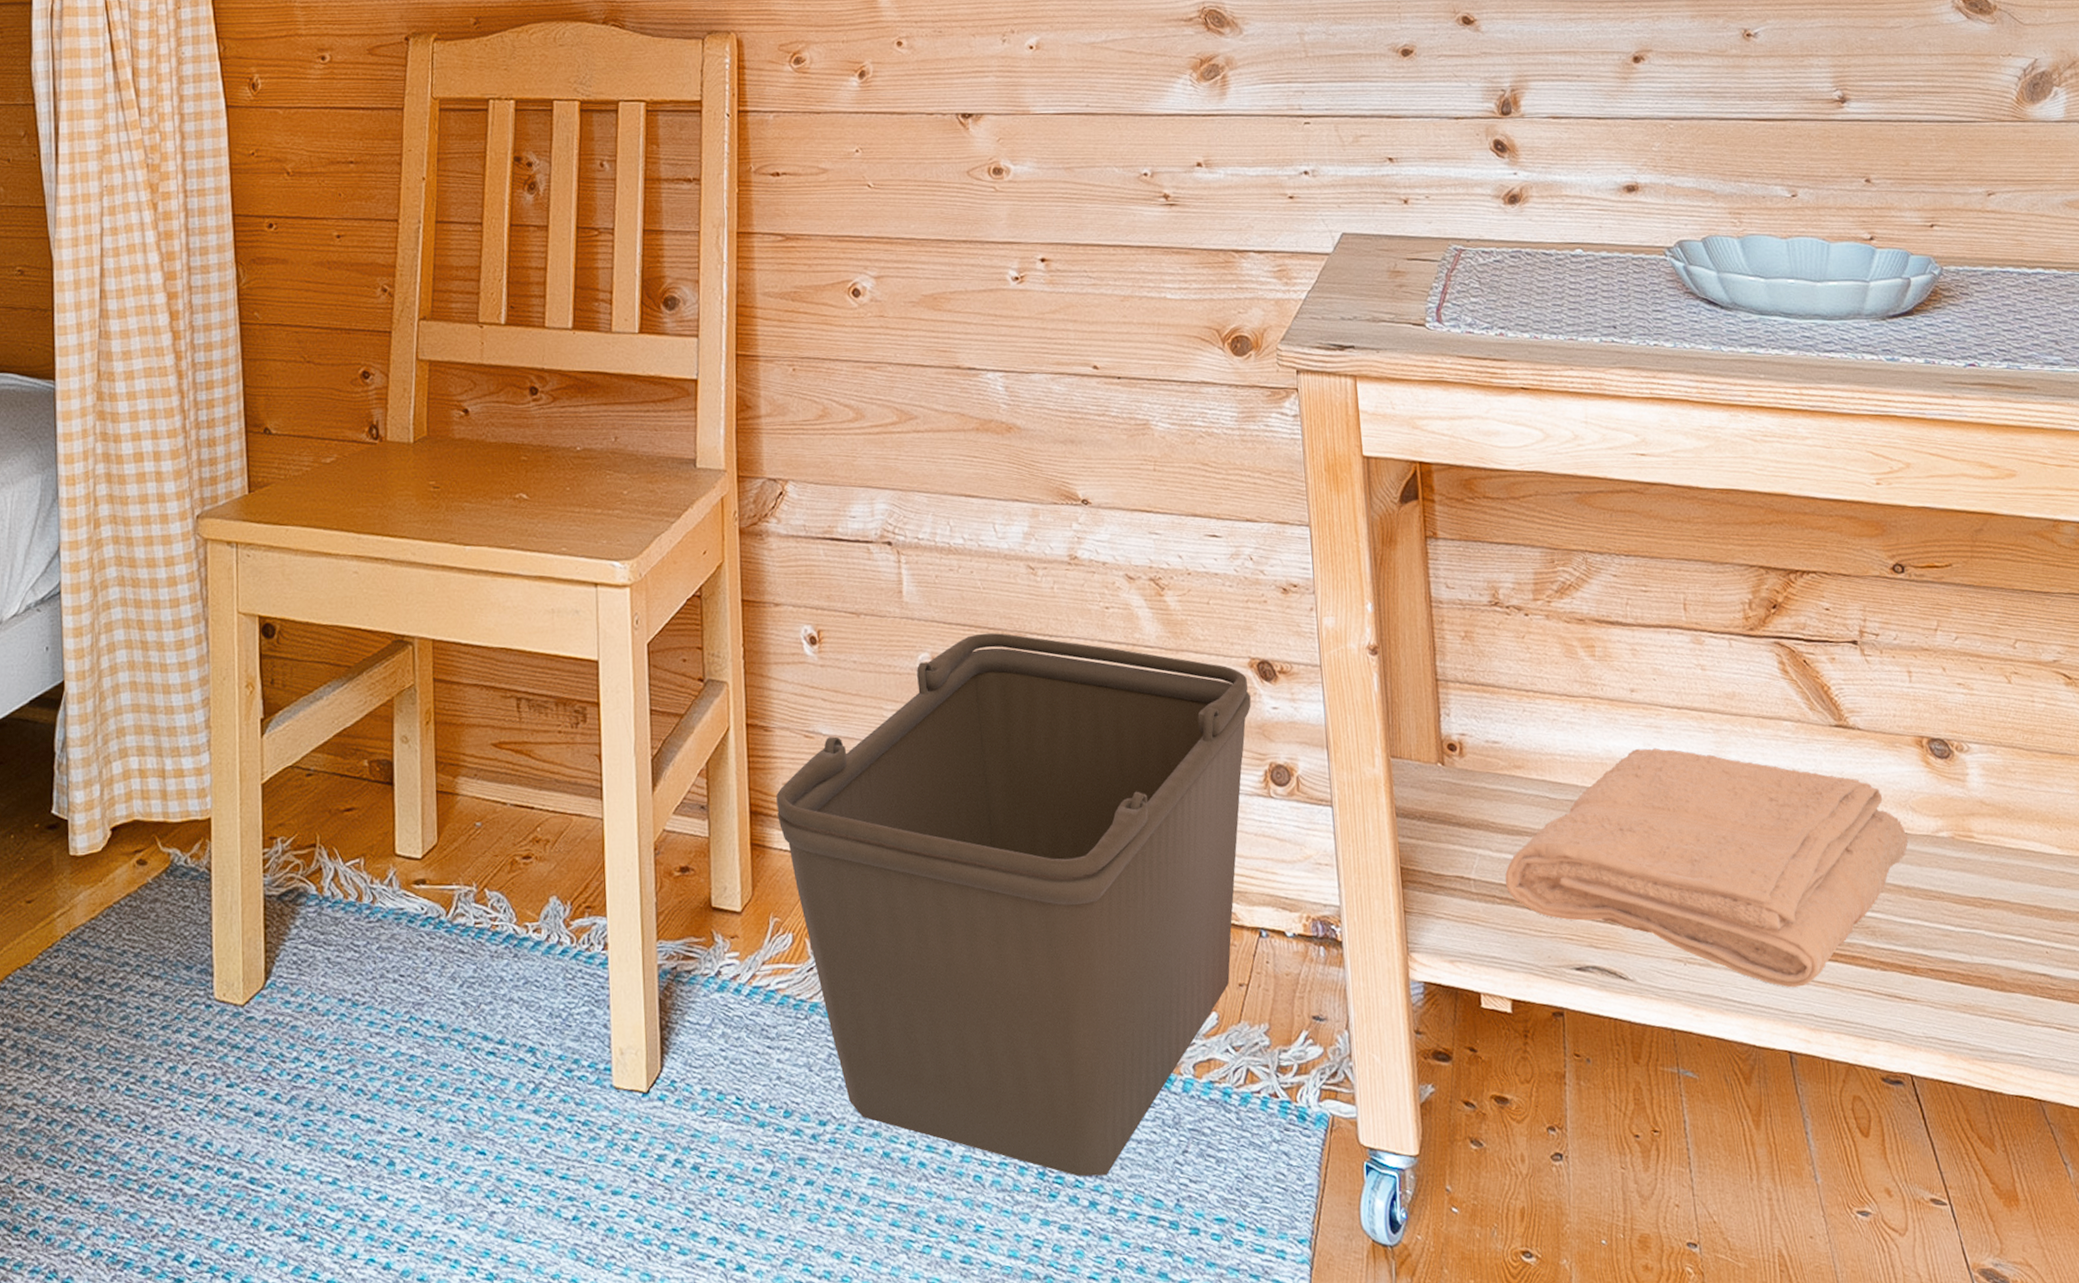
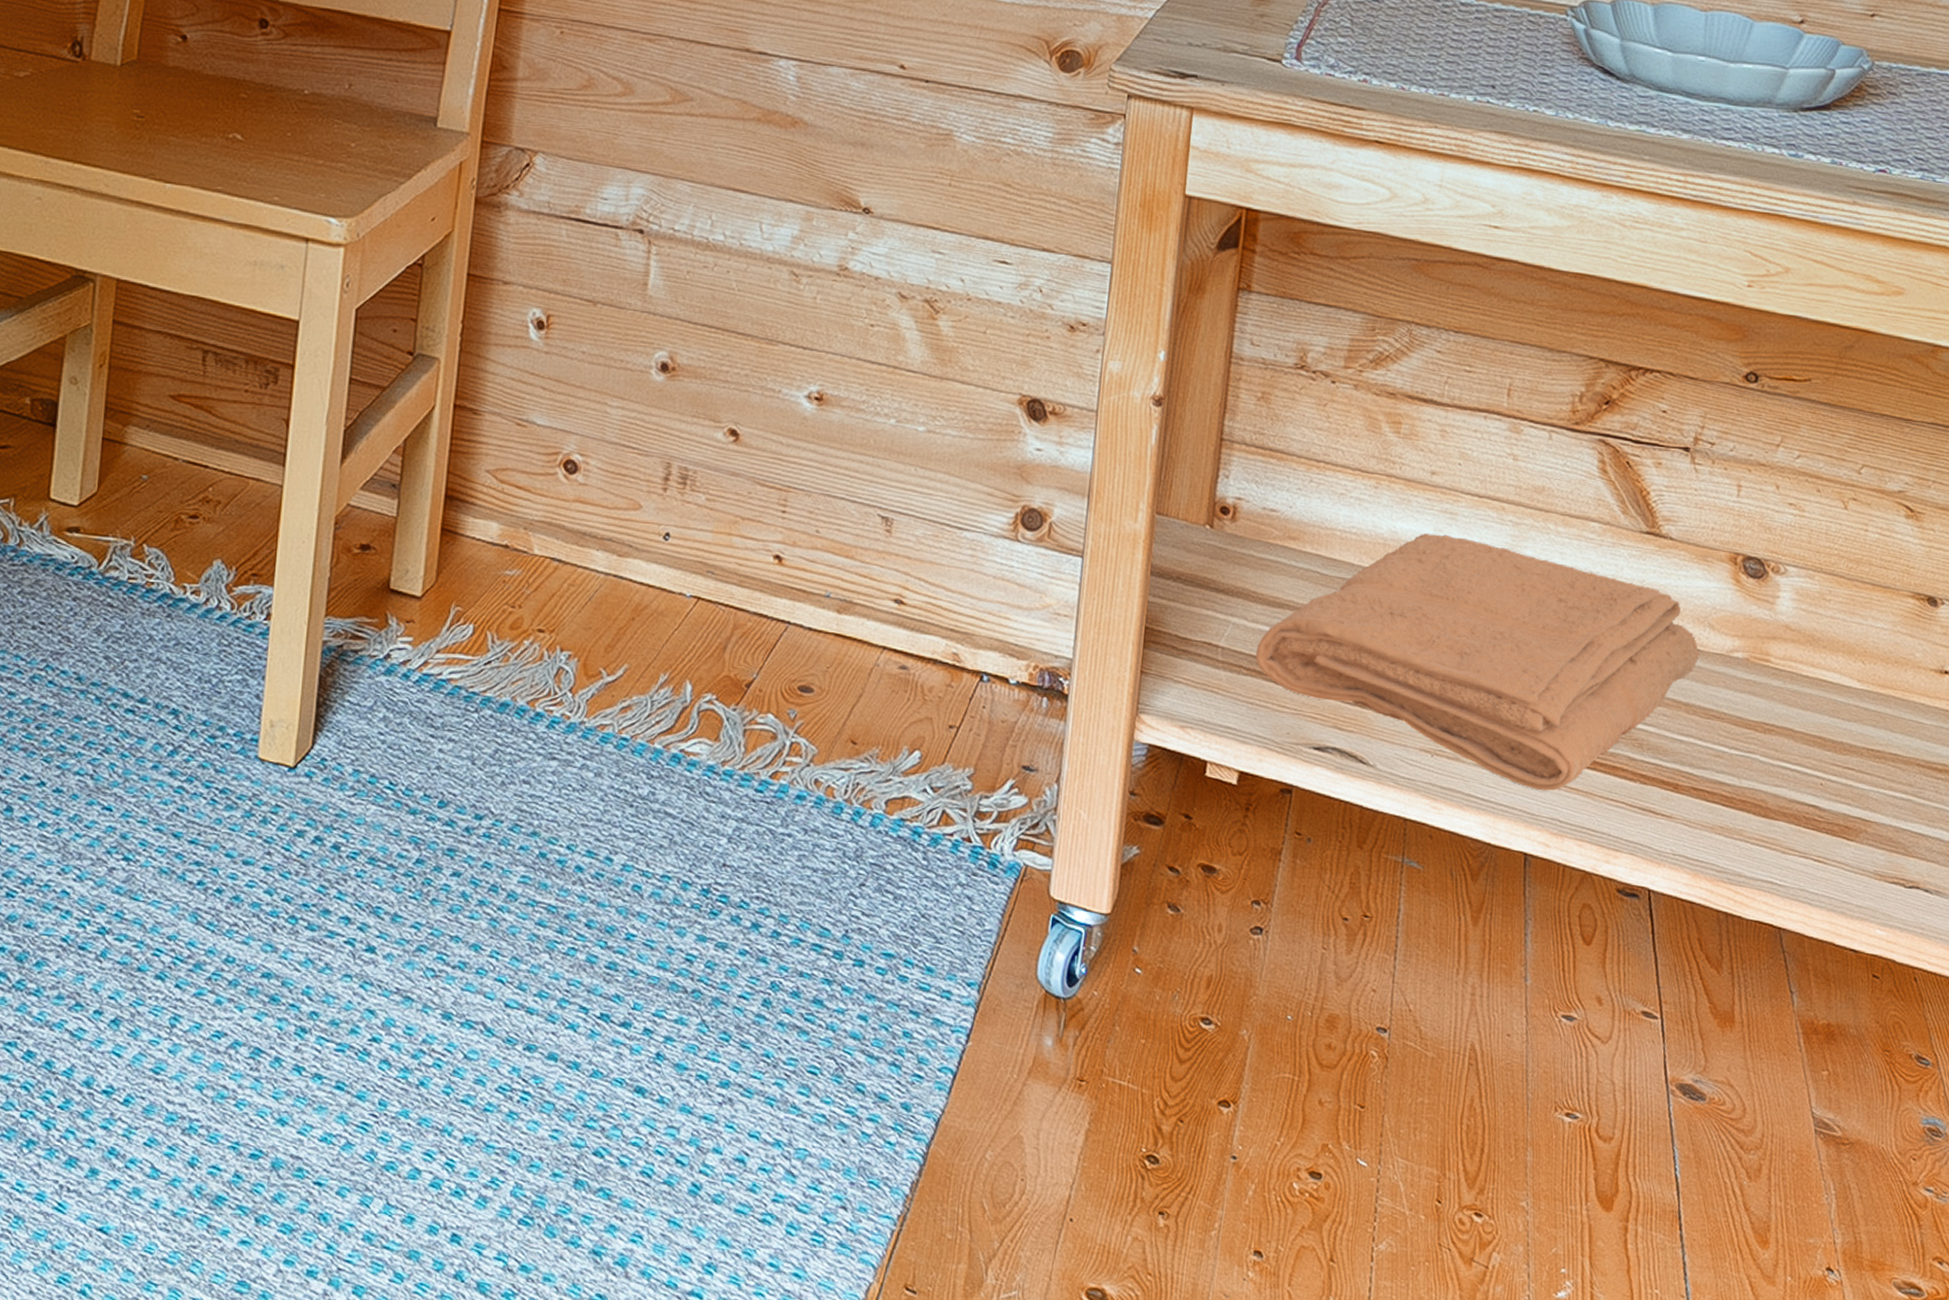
bicycle basket: present [776,633,1251,1177] -> none [475,337,1014,899]

